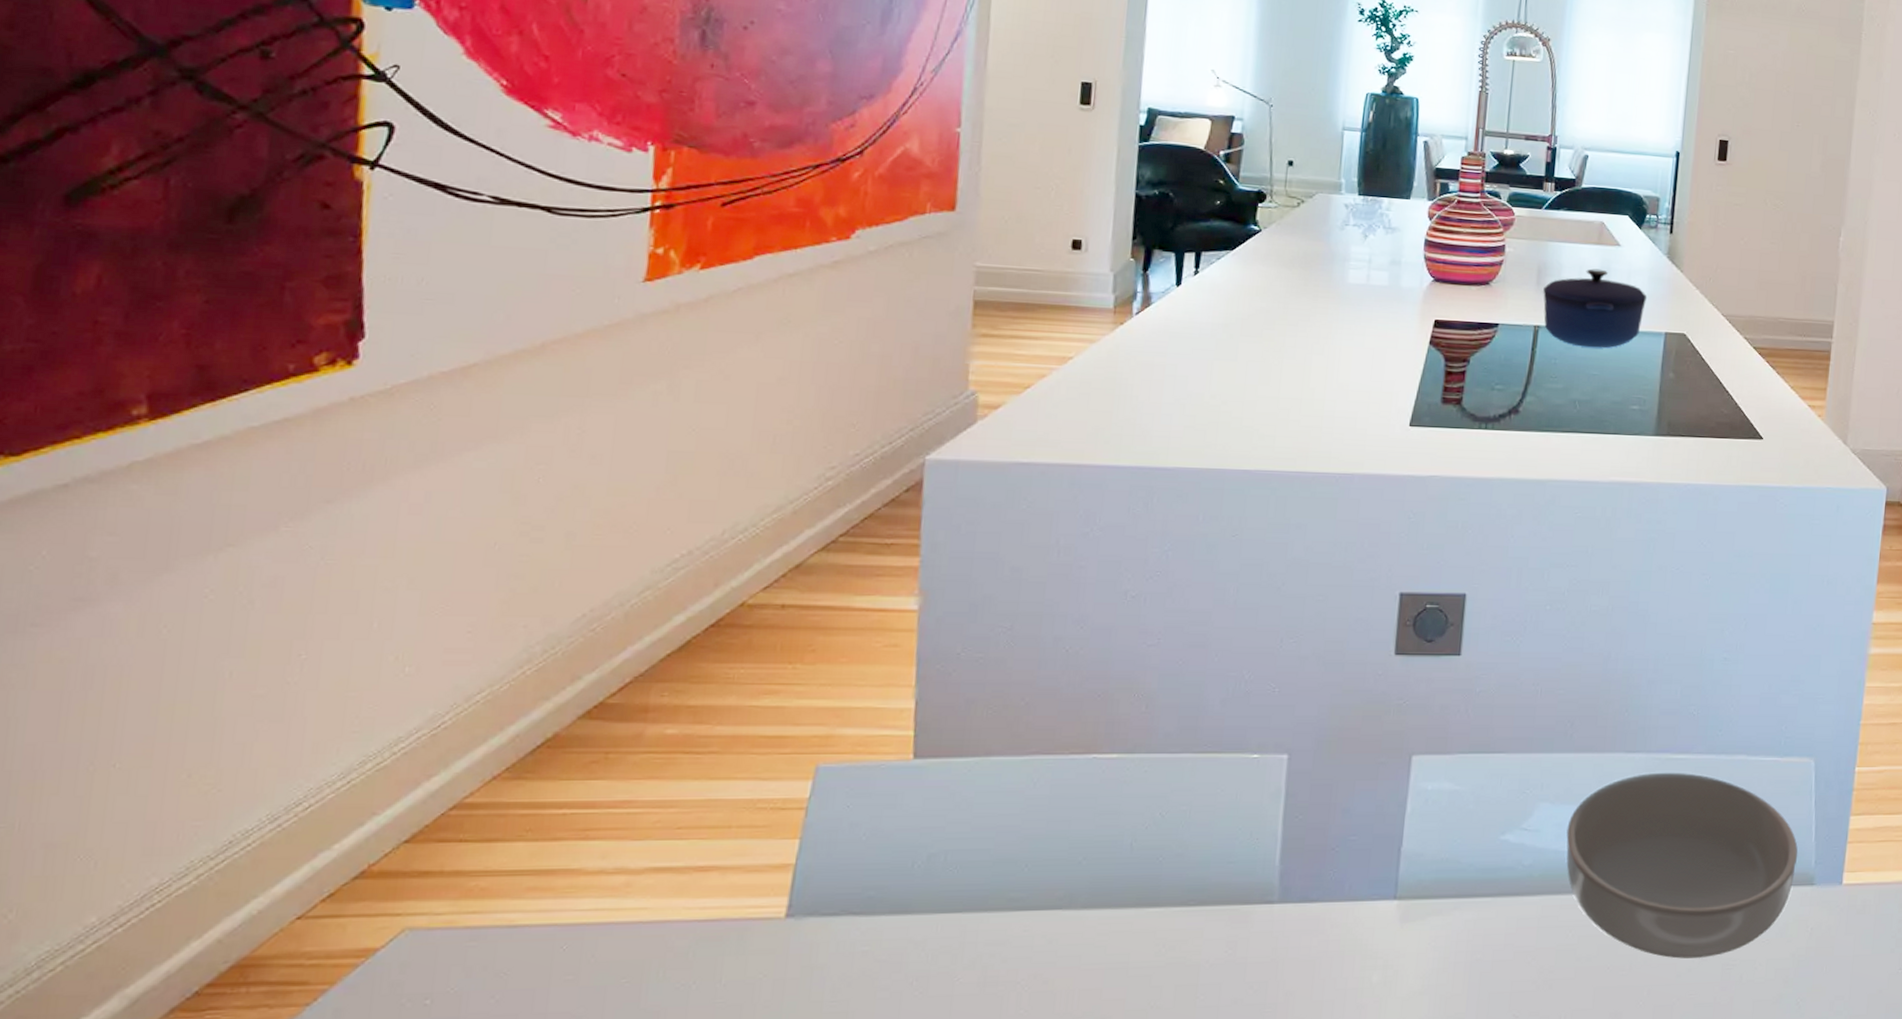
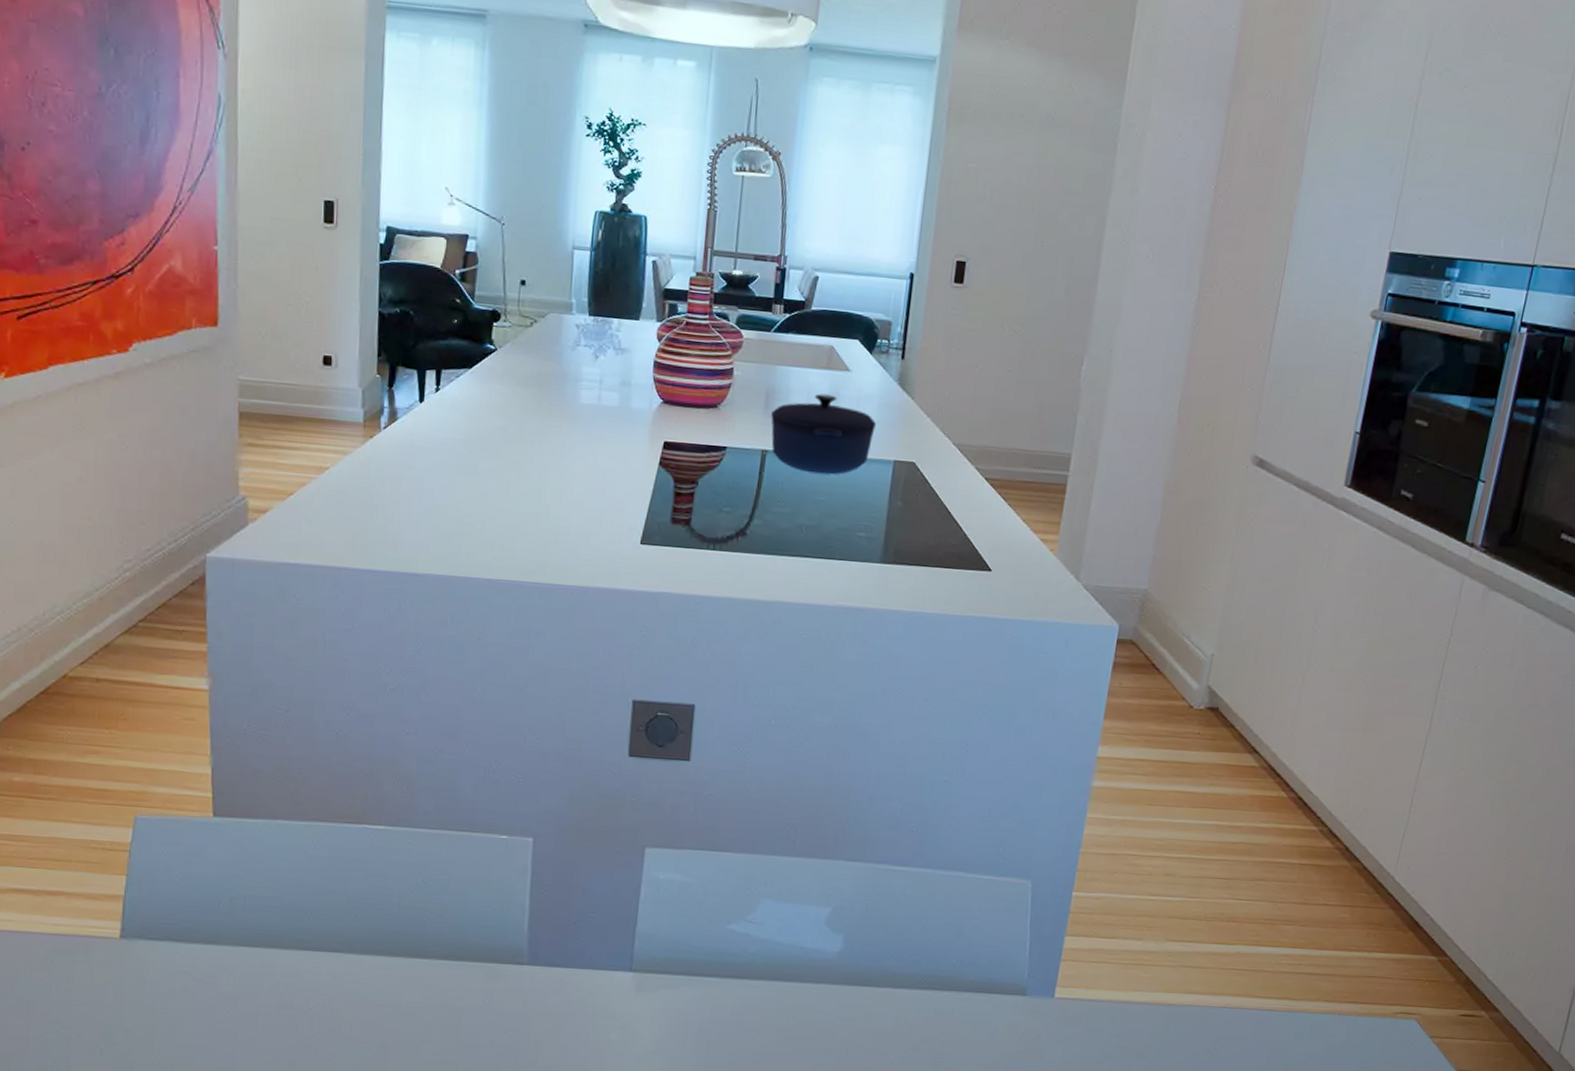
bowl: present [1566,772,1798,959] -> none [788,881,1012,1050]

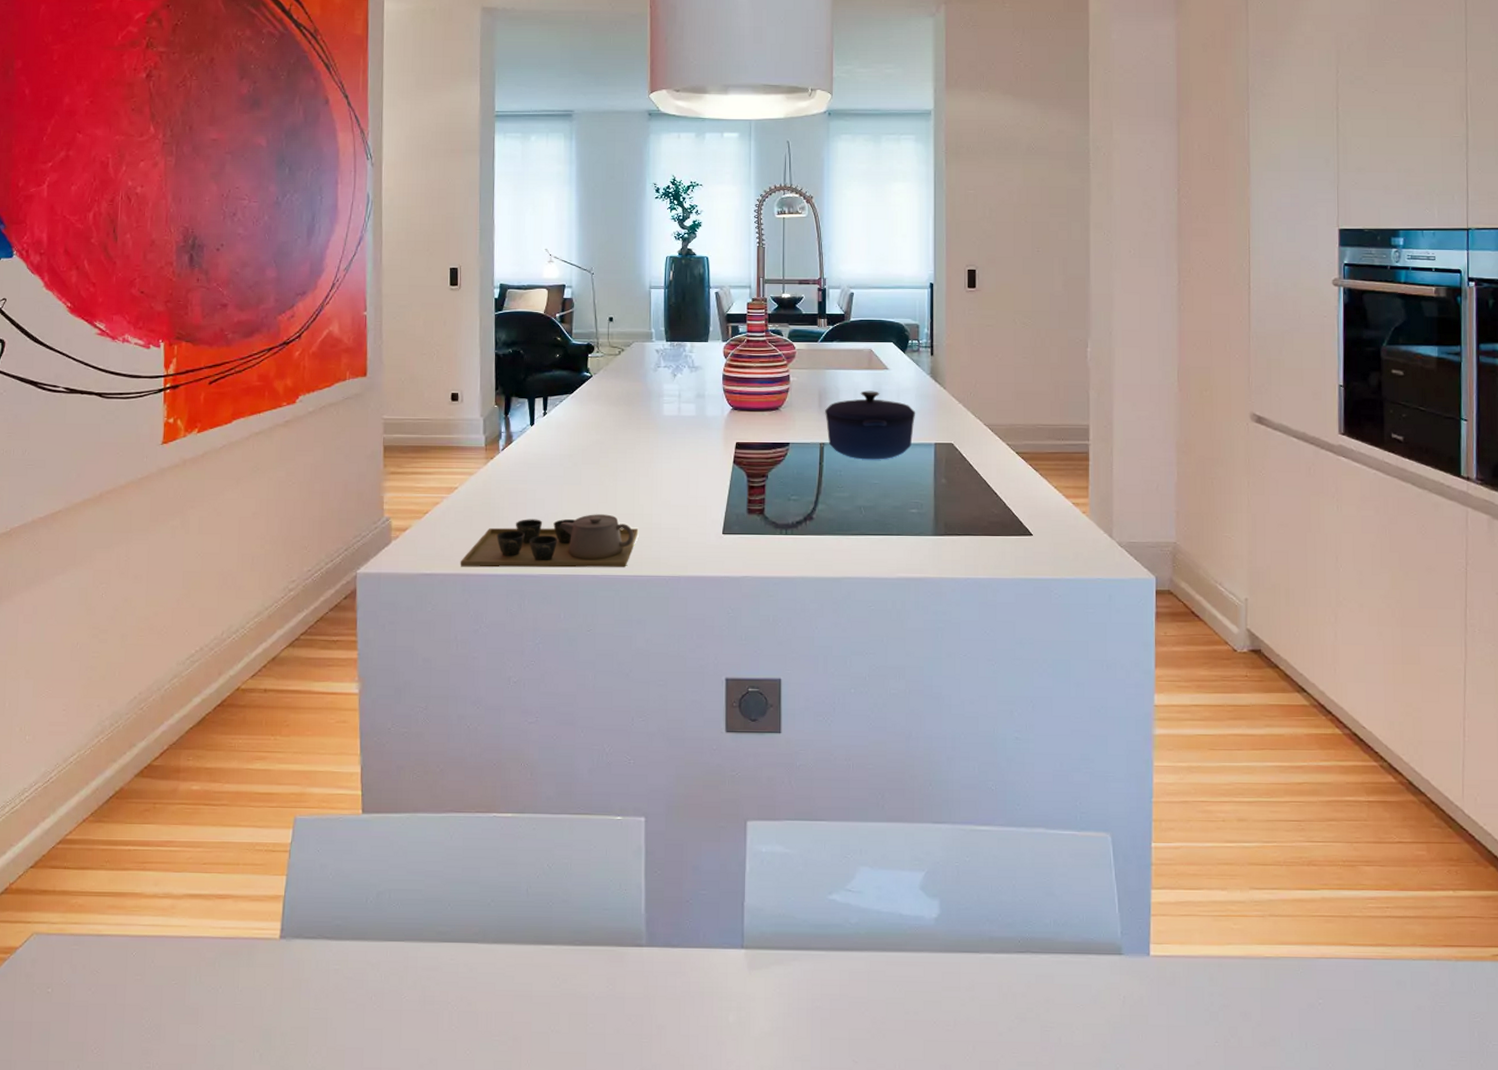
tea set: none [330,510,543,574] -> present [460,514,639,568]

